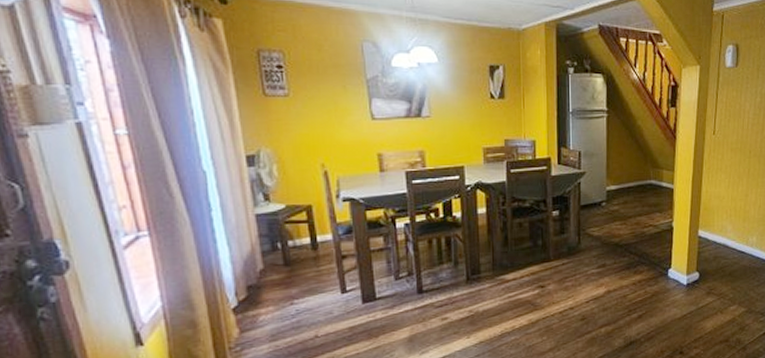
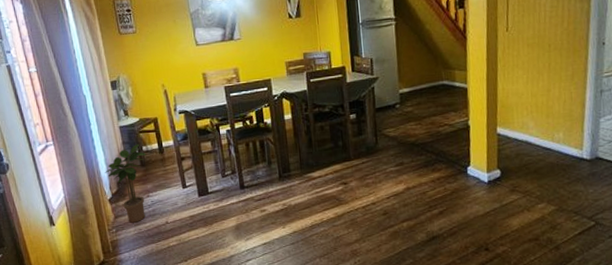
potted plant: none [229,238,293,338] -> present [105,144,147,223]

